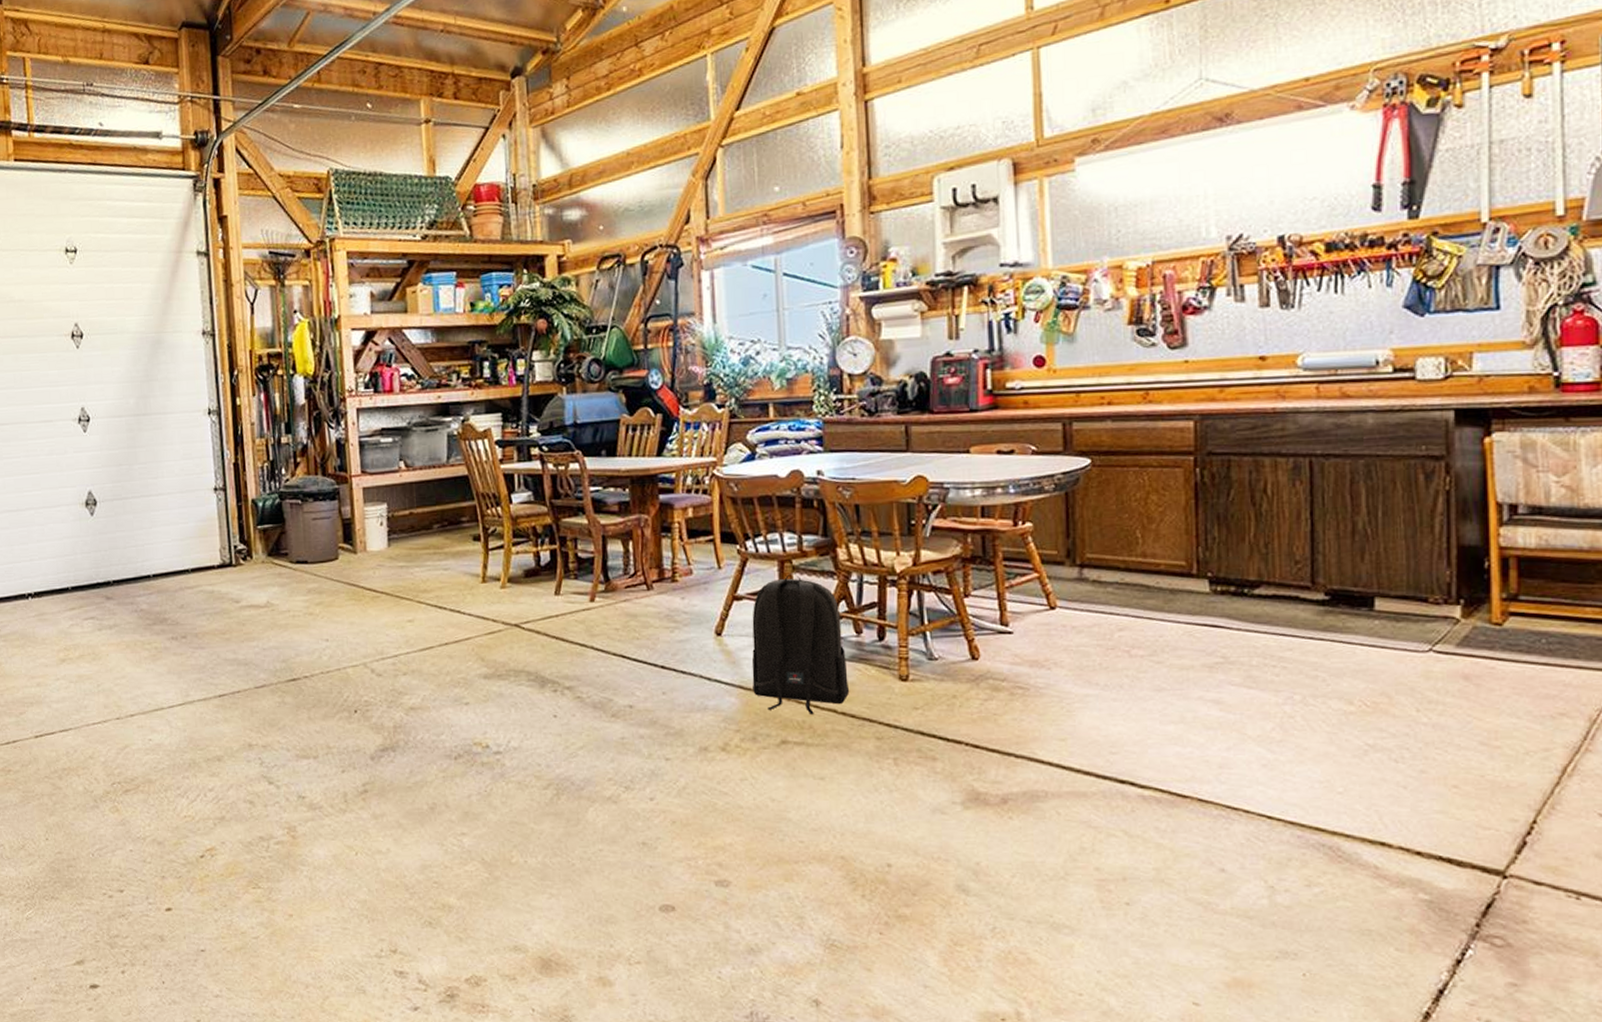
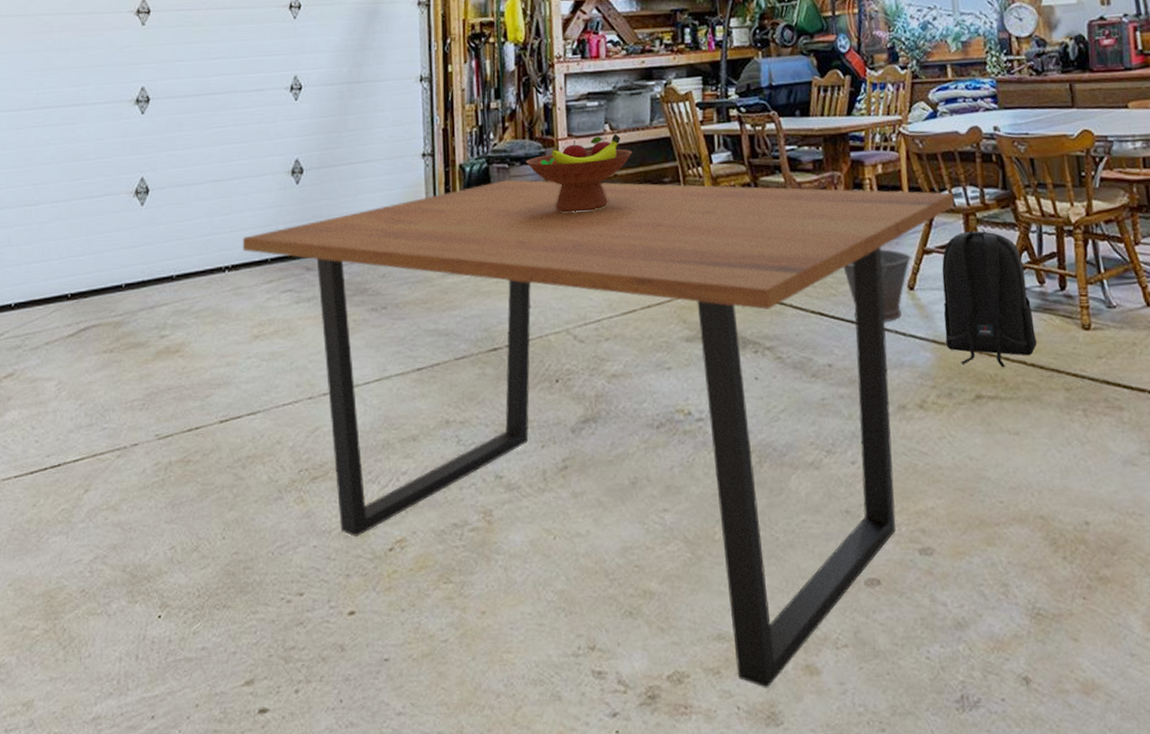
dining table: none [42,515,769,995] -> present [242,179,954,688]
fruit bowl: none [319,471,429,550] -> present [526,134,633,213]
bucket: none [647,594,721,668] -> present [843,249,913,323]

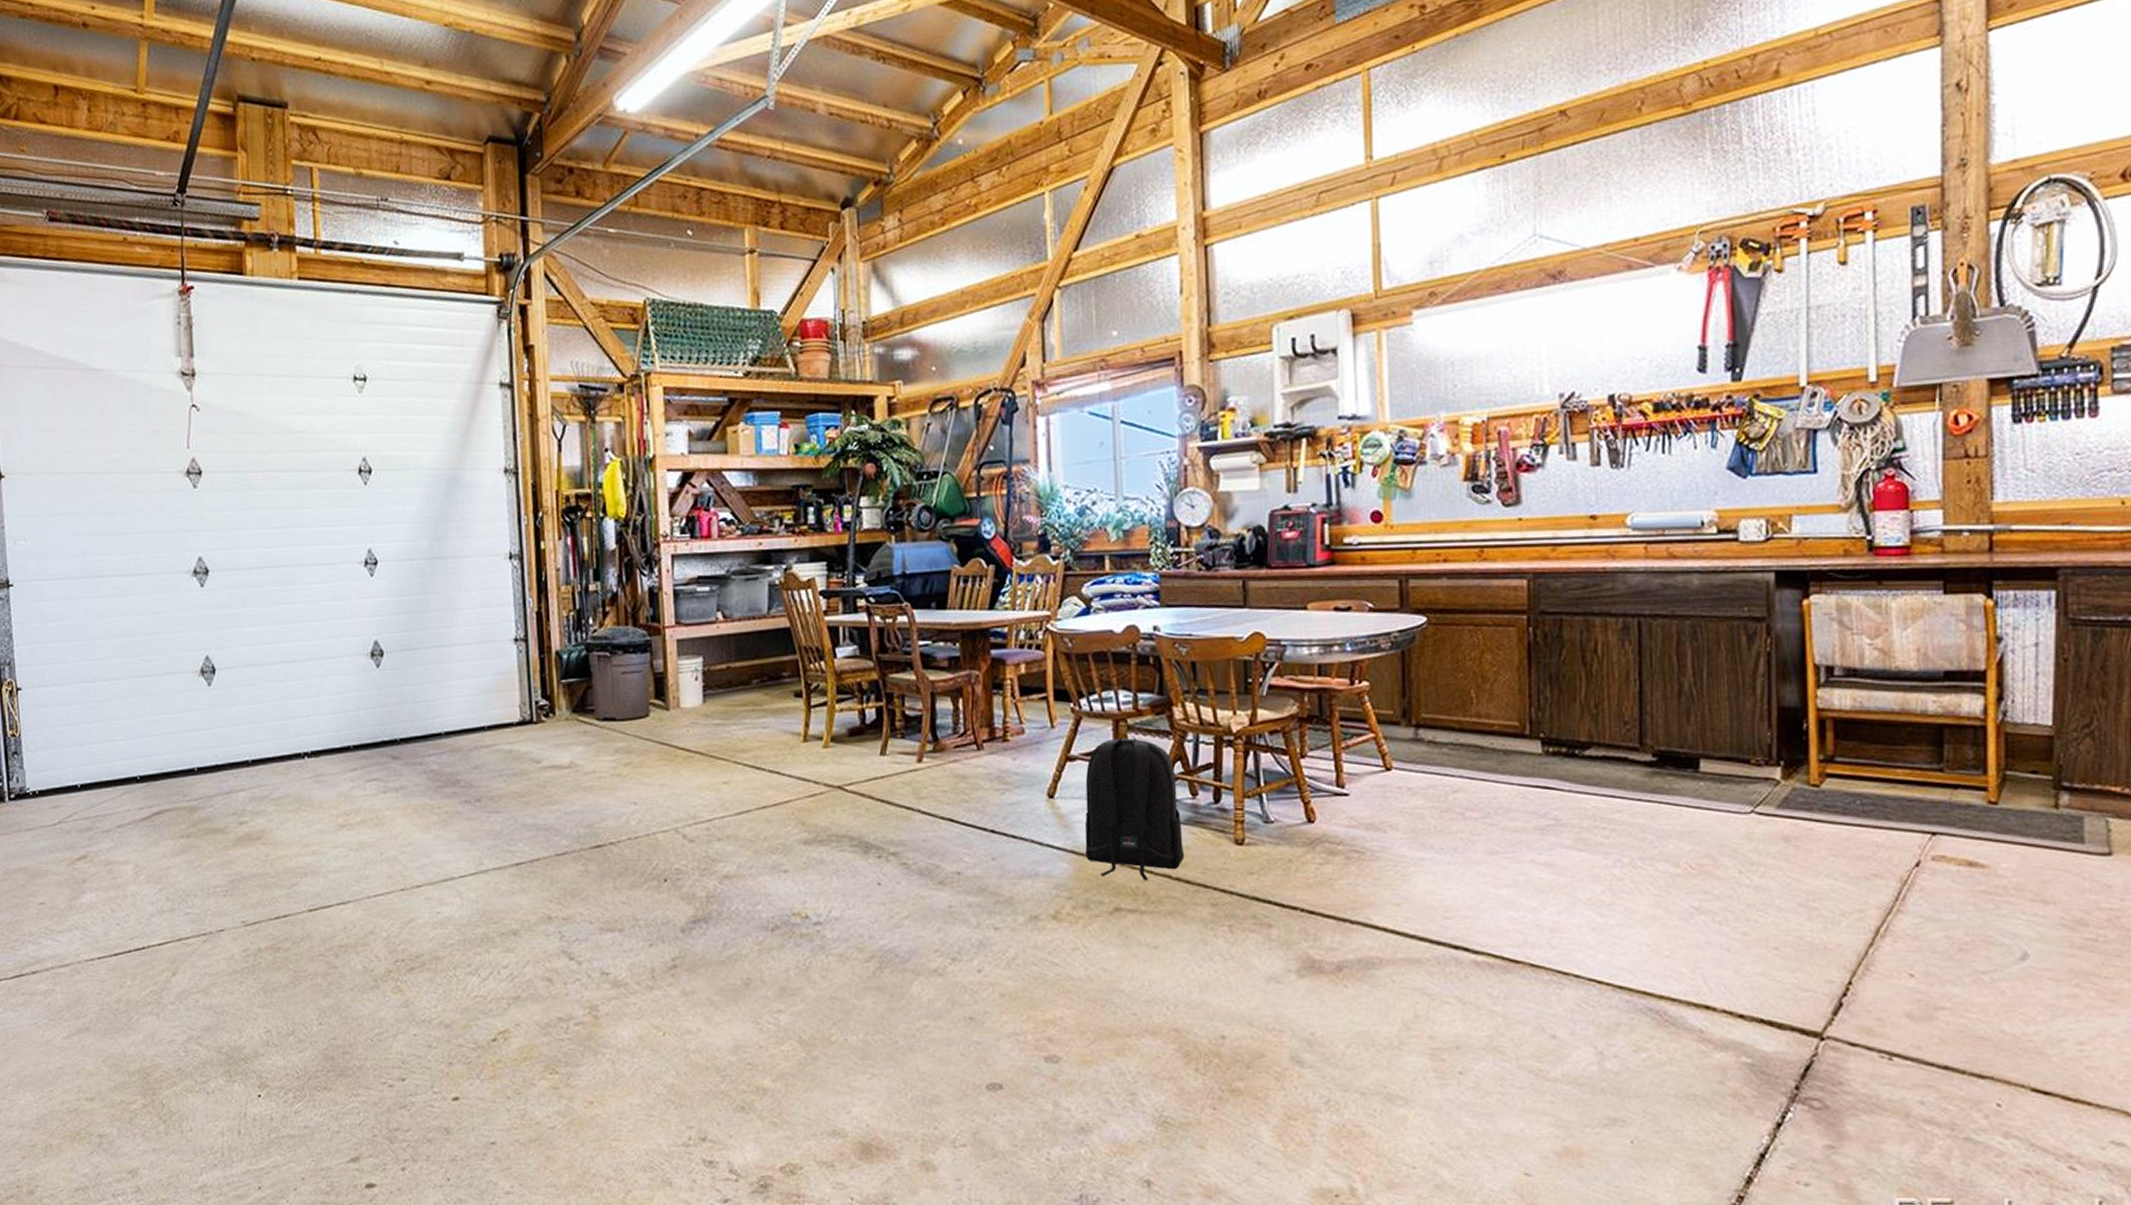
dining table: present [242,179,954,688] -> none [321,669,1103,1182]
fruit bowl: present [526,134,633,213] -> none [629,623,748,706]
bucket: present [843,249,913,323] -> none [977,754,1054,832]

